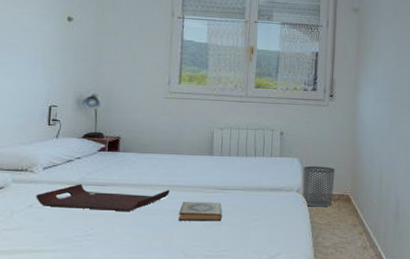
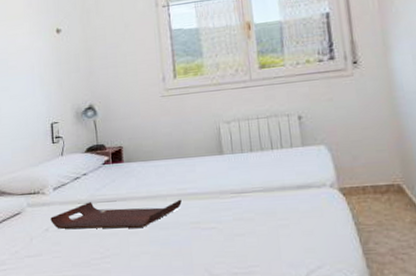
hardback book: present [178,202,222,222] -> none [195,209,245,234]
waste bin: present [302,166,335,207] -> none [334,151,380,204]

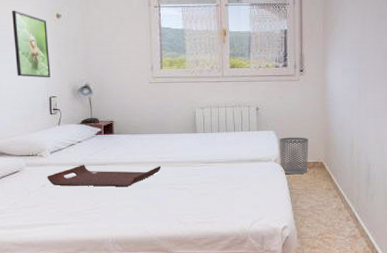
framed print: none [11,30,52,103] -> present [12,10,51,78]
waste bin: none [334,151,380,204] -> present [279,137,309,175]

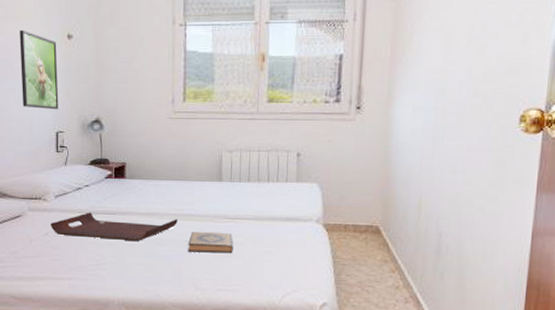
hardback book: none [171,175,209,193] -> present [188,232,233,253]
waste bin: present [279,137,309,175] -> none [323,192,362,240]

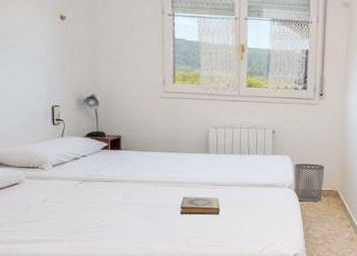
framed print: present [20,29,59,110] -> none [11,7,53,86]
serving tray: present [50,212,178,242] -> none [49,180,170,206]
waste bin: none [323,192,362,240] -> present [294,163,325,202]

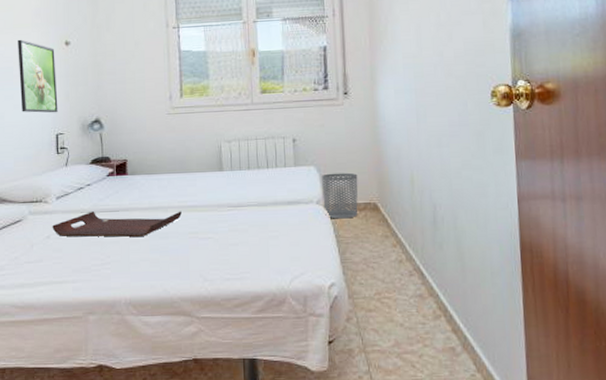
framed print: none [11,7,53,86] -> present [18,39,58,113]
serving tray: none [49,180,170,206] -> present [52,211,182,237]
hardback book: present [180,197,220,215] -> none [193,221,239,243]

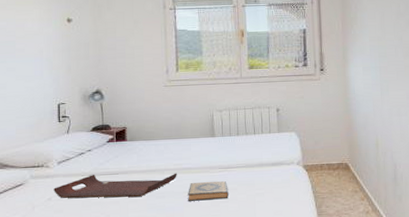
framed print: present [18,39,58,113] -> none [20,15,60,85]
hardback book: none [193,221,239,243] -> present [188,181,229,201]
waste bin: present [322,172,358,219] -> none [301,137,332,178]

